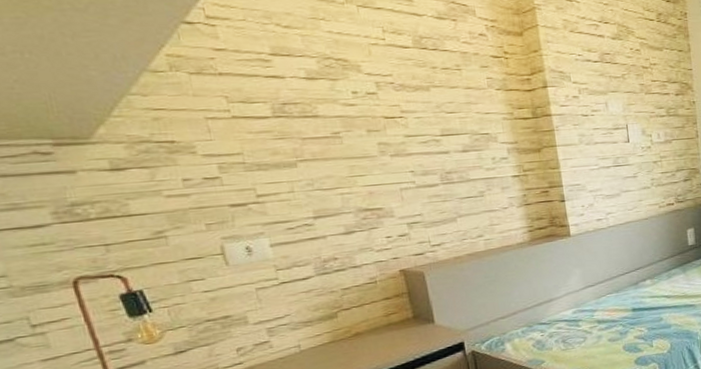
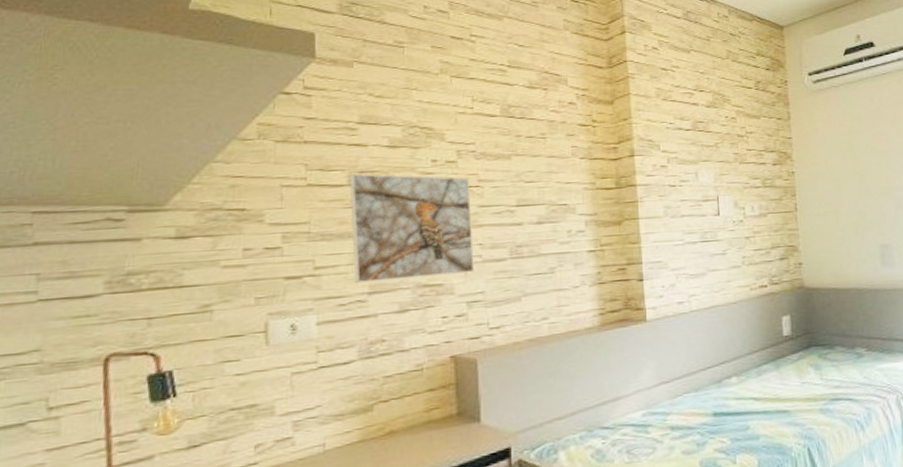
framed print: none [273,105,411,210] -> present [349,173,475,284]

